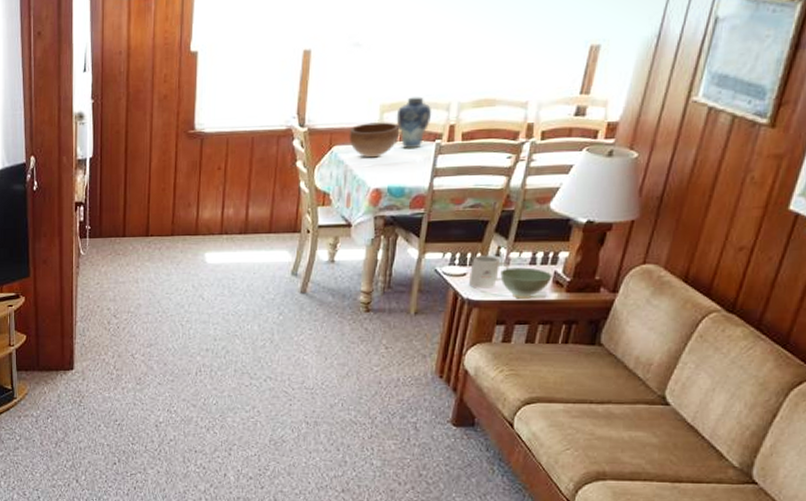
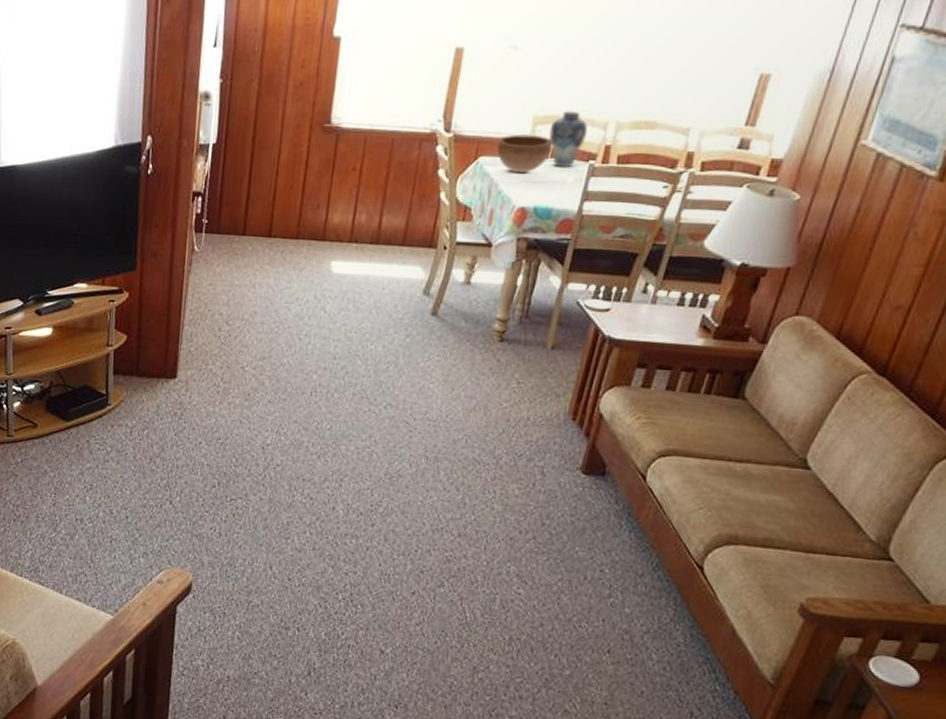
mug: present [469,256,510,289] -> none [612,291,656,328]
bowl: present [500,267,553,299] -> none [645,307,701,342]

